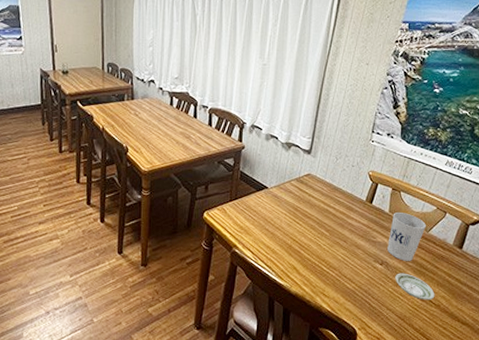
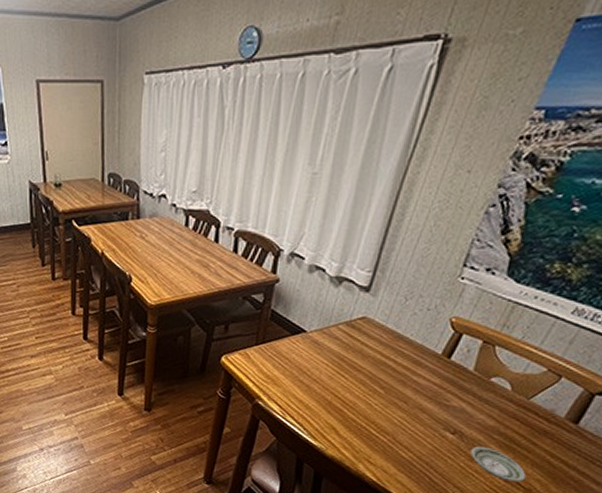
cup: present [387,212,426,261] -> none [465,372,527,433]

